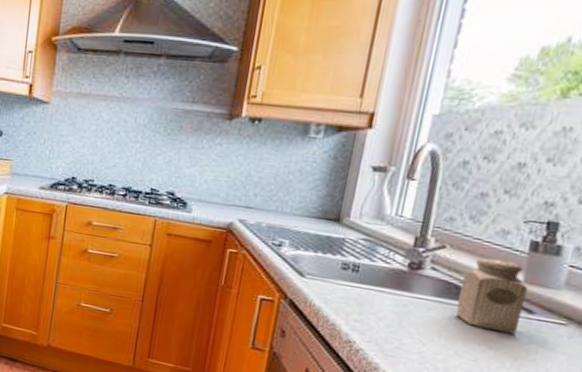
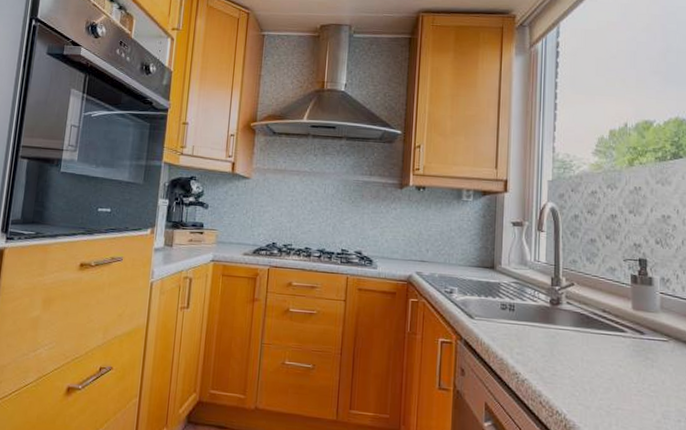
salt shaker: present [456,257,528,335] -> none [590,290,637,353]

